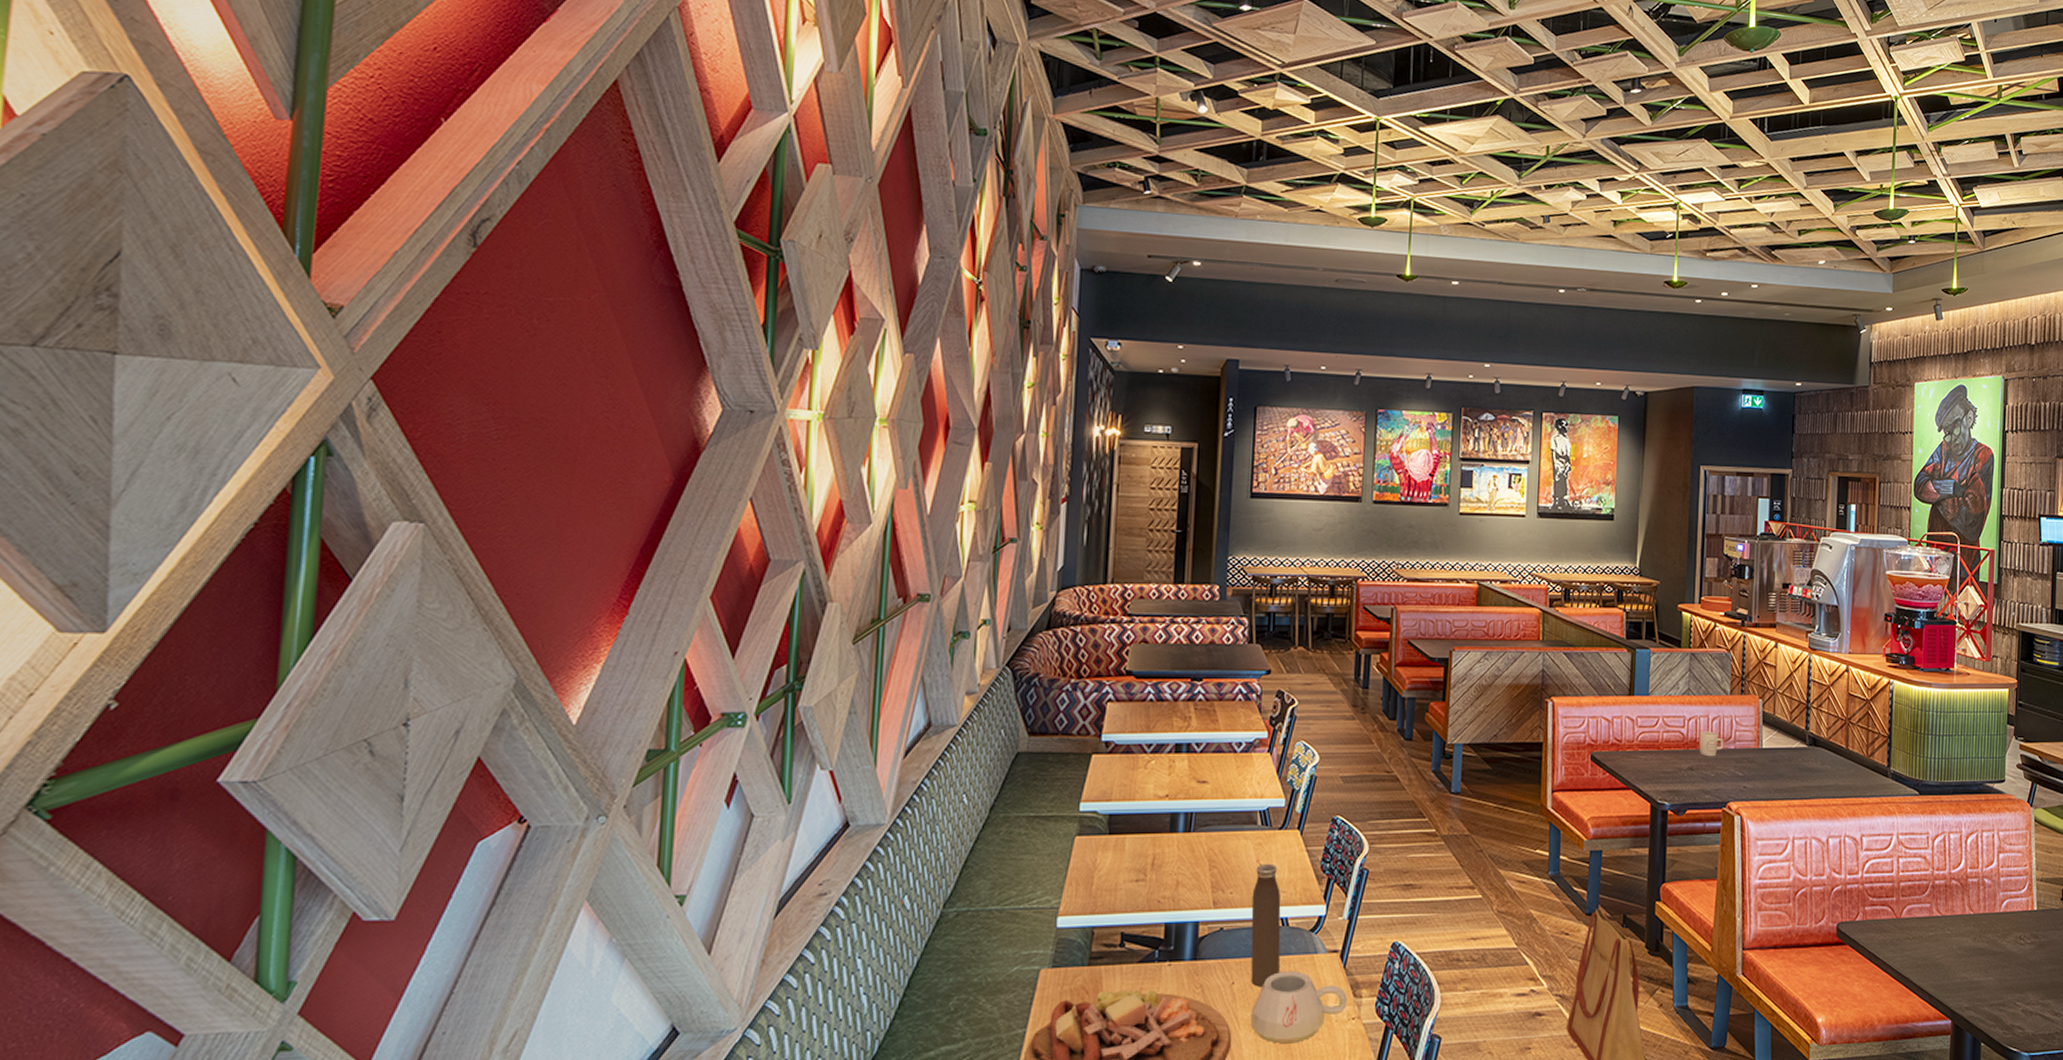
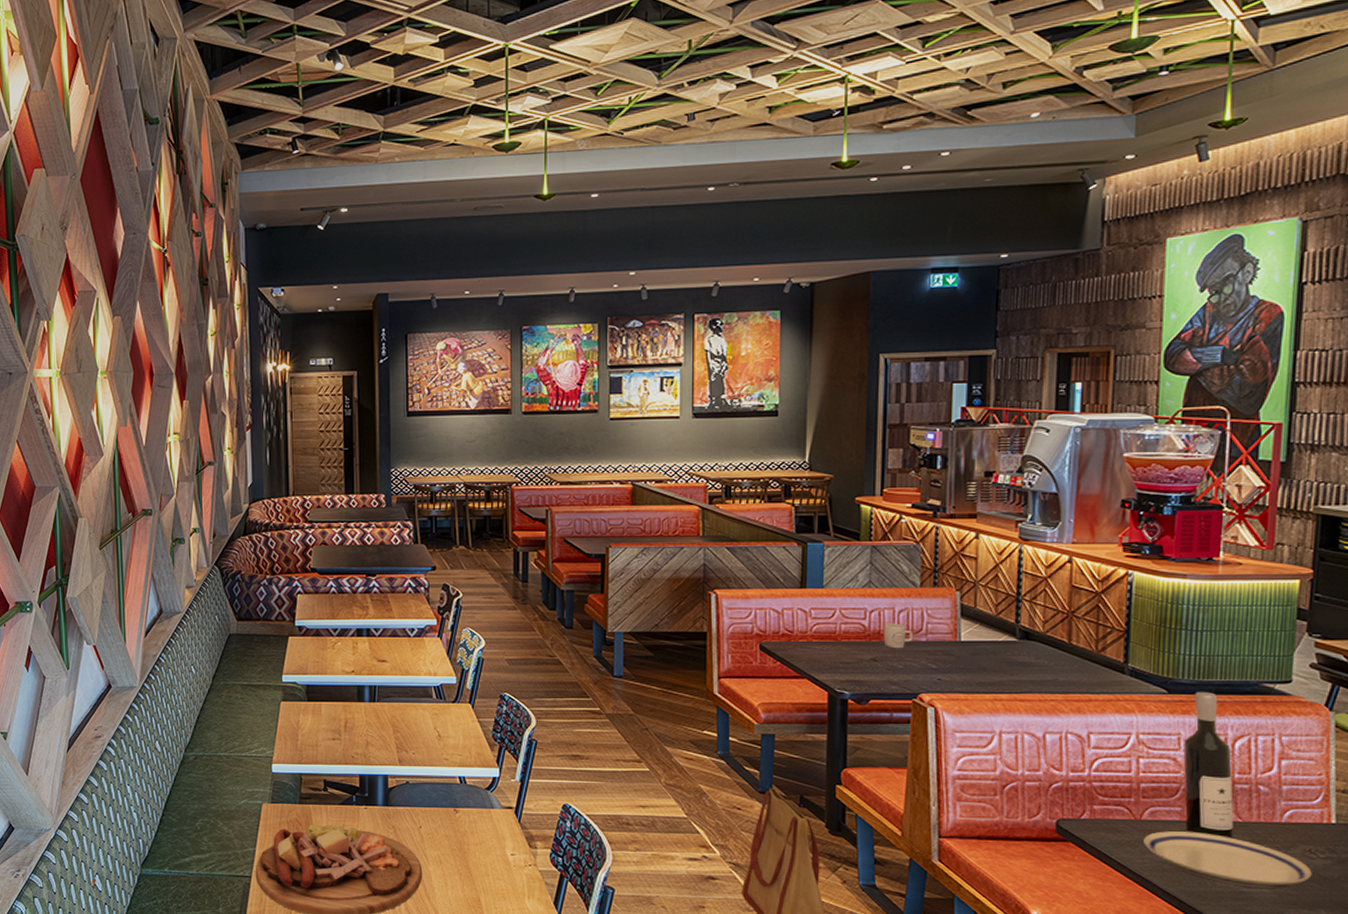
cup: present [1250,971,1347,1044] -> none [437,821,523,881]
water bottle: present [1251,863,1281,987] -> none [432,731,462,832]
plate: none [1903,927,2022,977] -> present [1143,831,1312,889]
bottle: none [1931,792,1967,931] -> present [1183,691,1234,839]

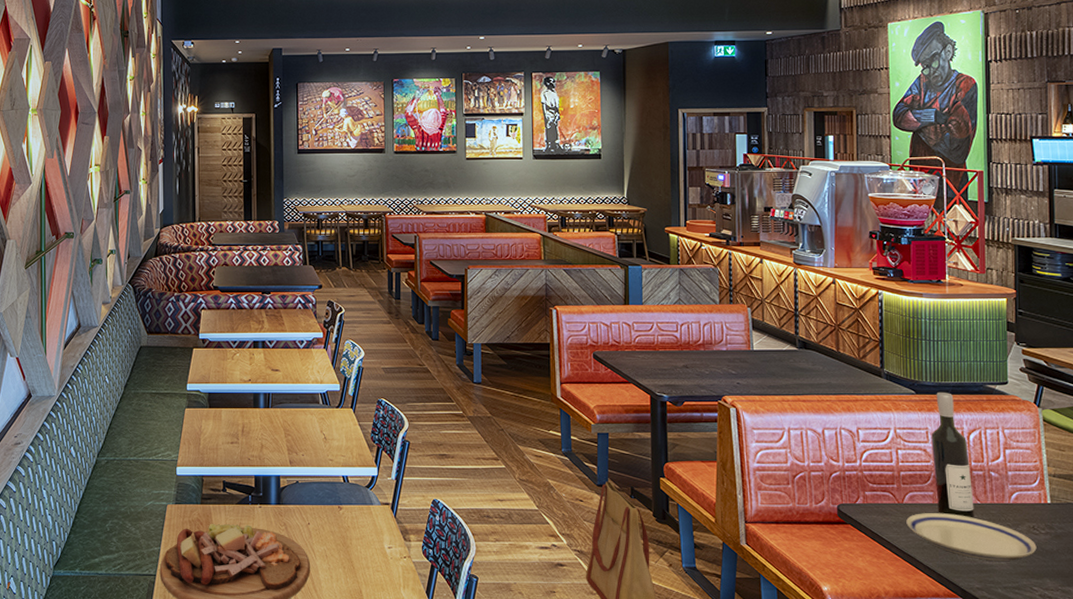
mug: present [883,623,914,649] -> none [692,335,716,357]

